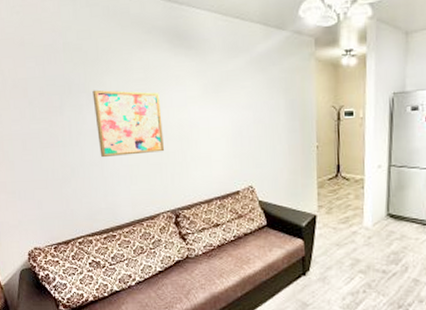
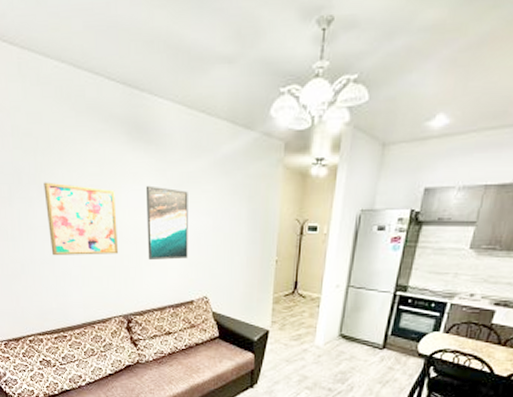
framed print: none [188,86,231,155] -> present [145,185,188,261]

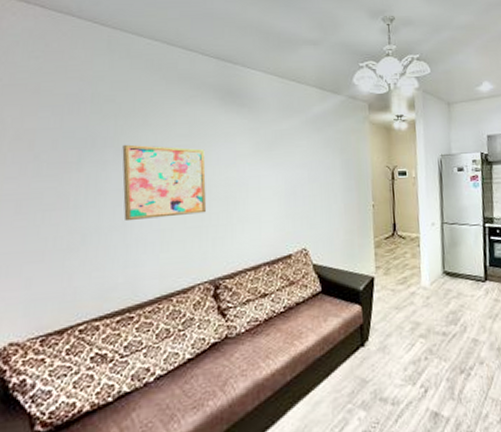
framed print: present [145,185,188,261] -> none [238,143,284,217]

